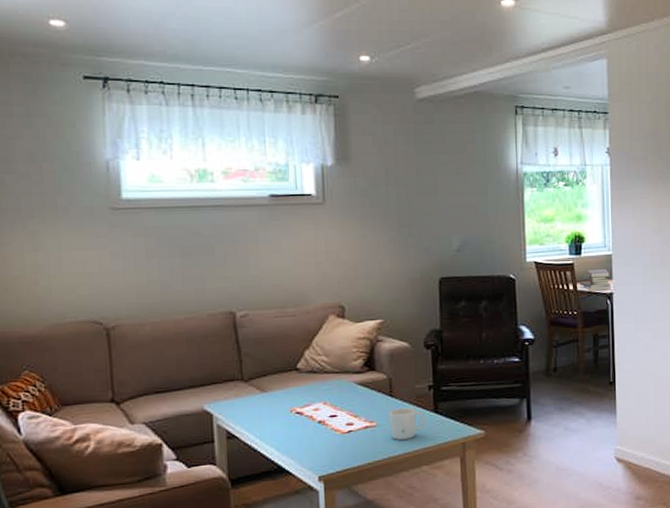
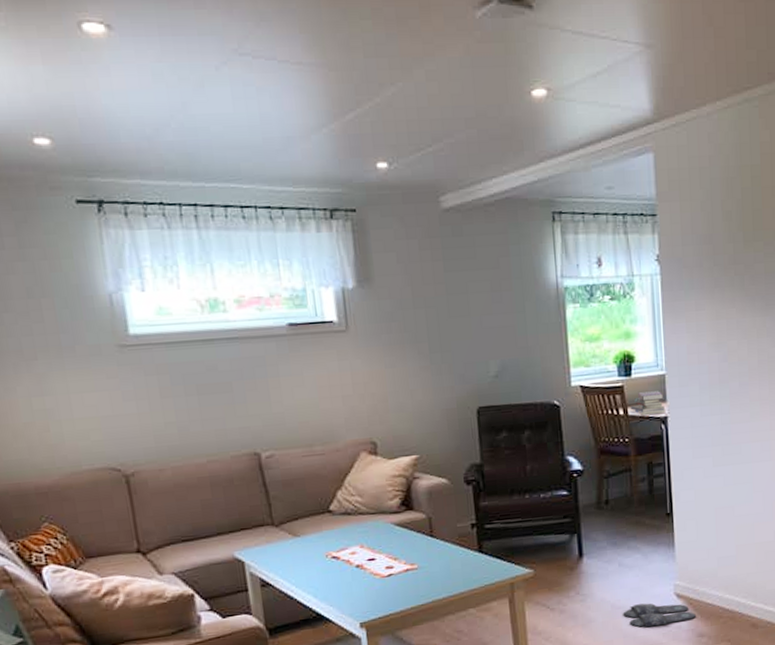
mug: present [388,407,425,440] -> none [430,547,469,583]
slippers: none [566,466,634,490] -> present [623,603,696,628]

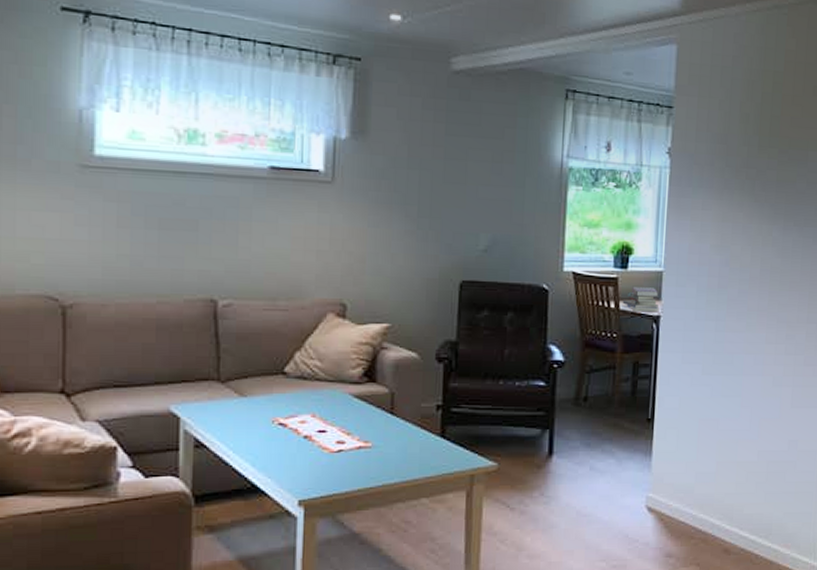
slippers: present [623,603,696,628] -> none [588,514,666,541]

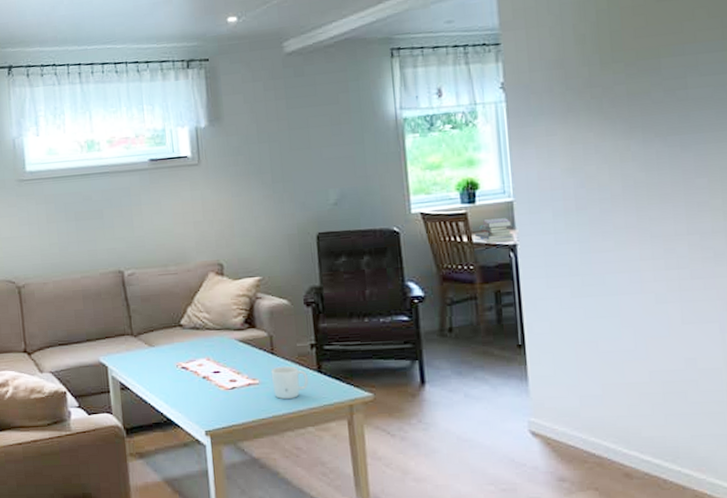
mug: none [386,428,429,465] -> present [271,365,308,399]

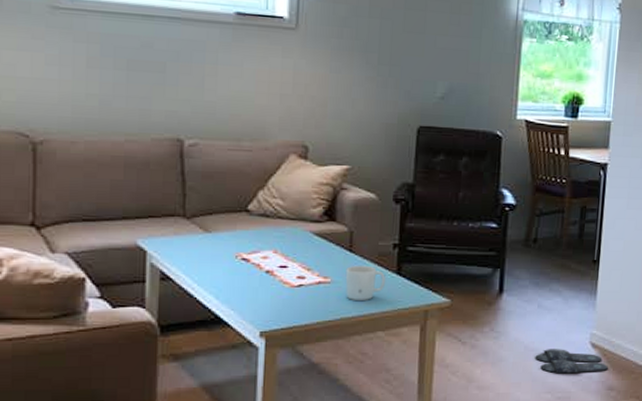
slippers: none [470,438,555,465] -> present [535,349,608,374]
books: present [474,218,515,243] -> none [572,135,607,160]

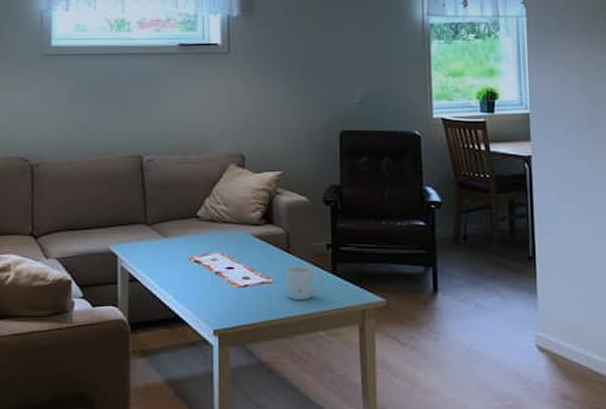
slippers: present [535,349,608,374] -> none [478,352,560,380]

